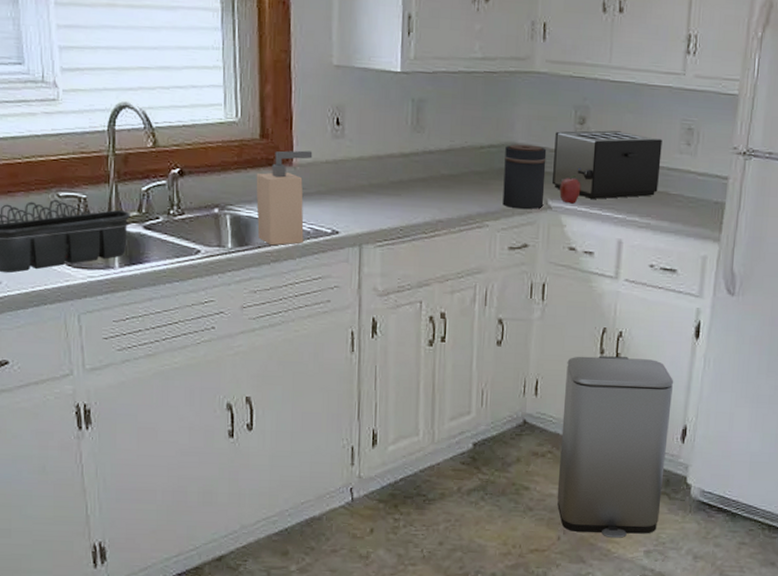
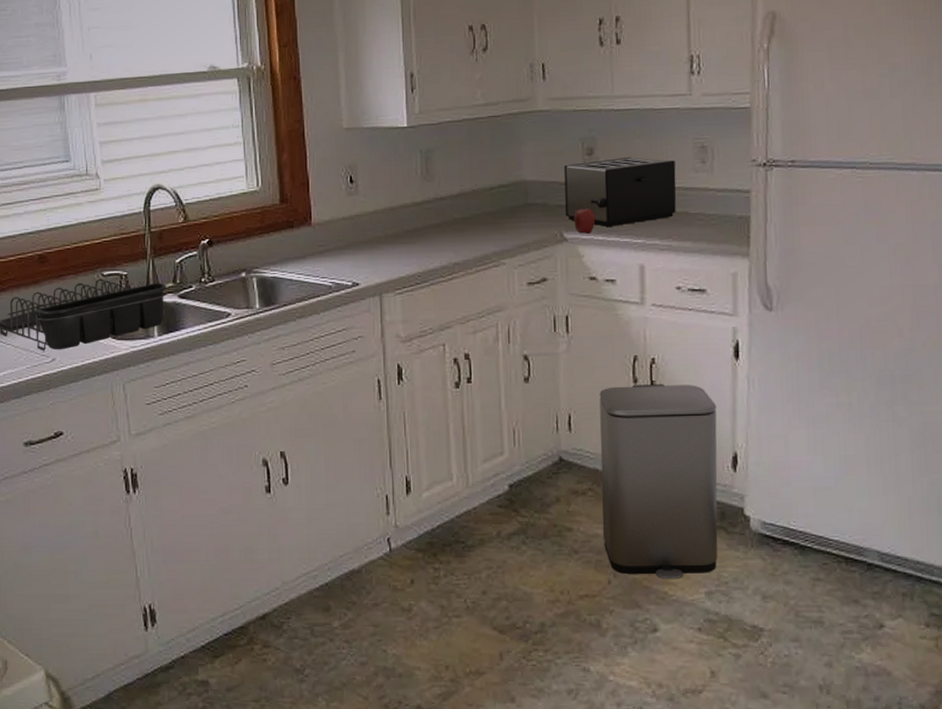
soap dispenser: present [256,150,313,246] -> none [278,210,330,303]
cylinder: present [502,144,547,209] -> none [515,180,559,244]

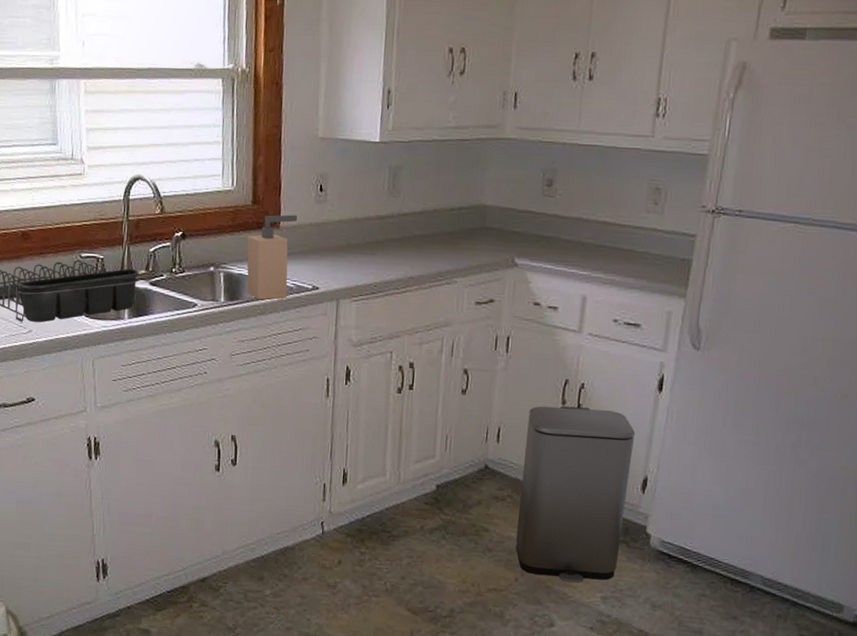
soap dispenser: none [278,210,330,303] -> present [247,214,298,300]
toaster: present [564,156,677,227] -> none [519,191,629,257]
fruit: present [574,205,596,235] -> none [526,234,547,263]

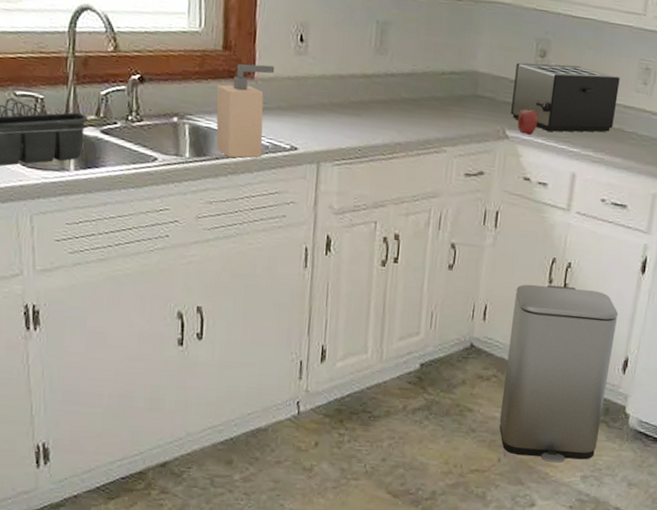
toaster: none [519,191,629,257] -> present [511,62,620,132]
fruit: none [526,234,547,263] -> present [517,106,539,136]

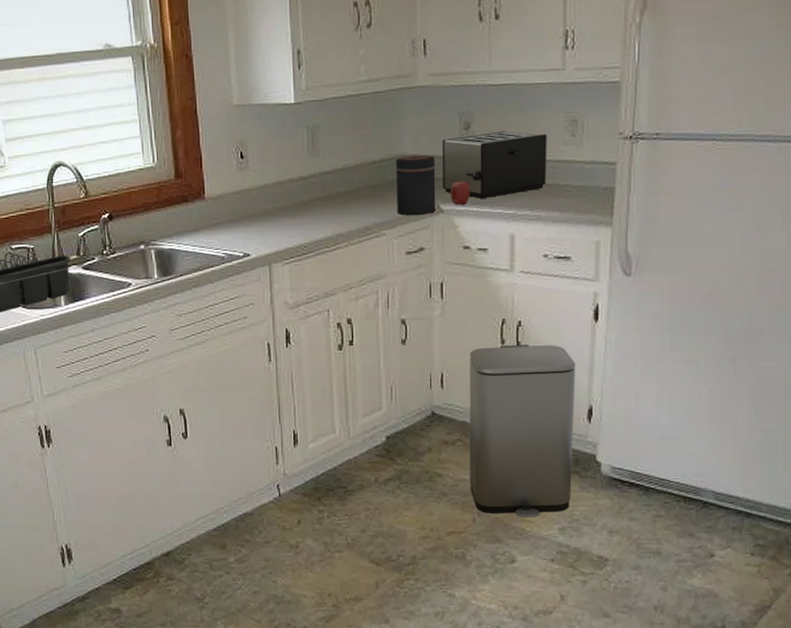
soap dispenser: present [216,64,275,158] -> none [174,184,222,273]
cylinder: none [461,72,507,138] -> present [396,154,436,215]

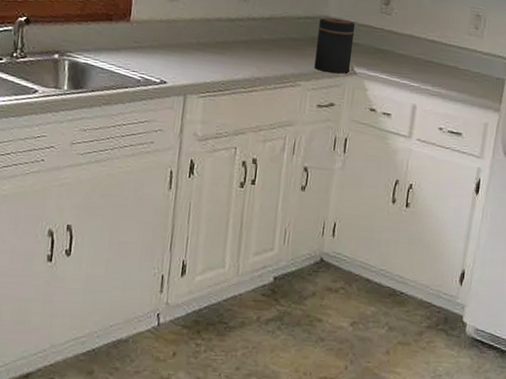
toaster: present [442,130,547,198] -> none [359,9,455,70]
fruit: present [450,177,471,206] -> none [364,47,384,73]
pedal bin: present [469,345,576,518] -> none [346,203,456,370]

